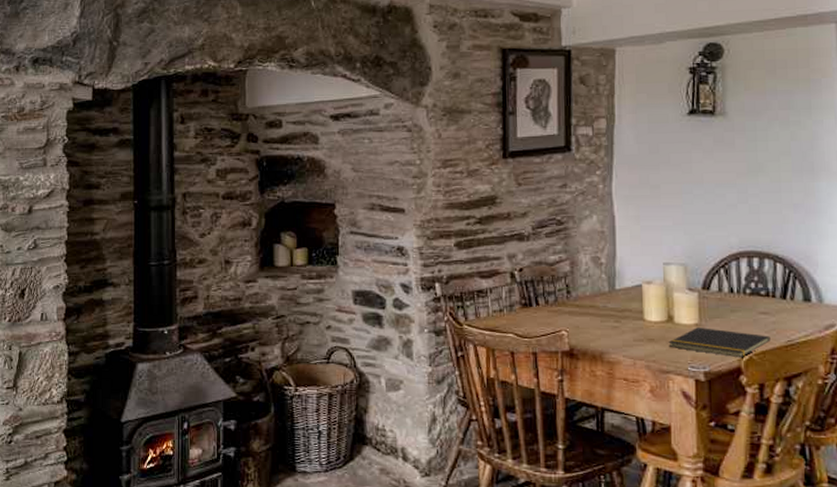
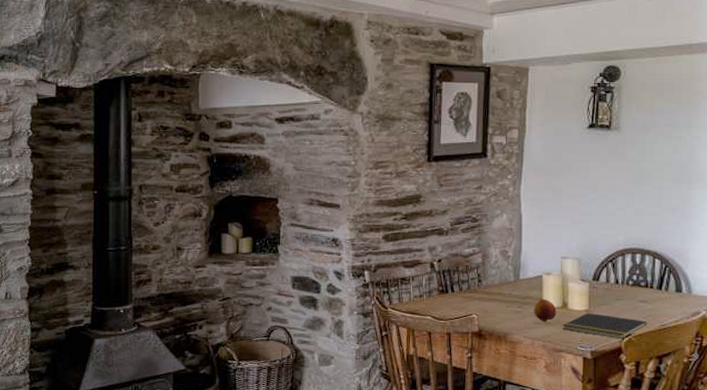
fruit: none [634,311,661,337] -> present [534,299,557,321]

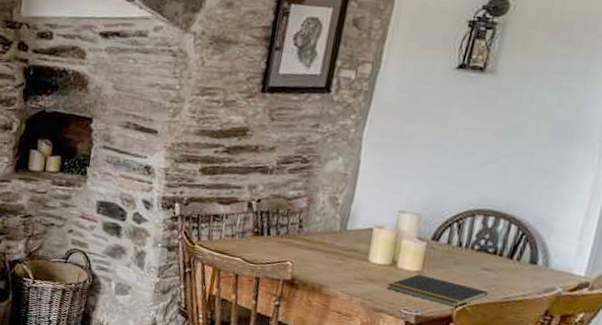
fruit: present [534,299,557,321] -> none [357,253,384,278]

